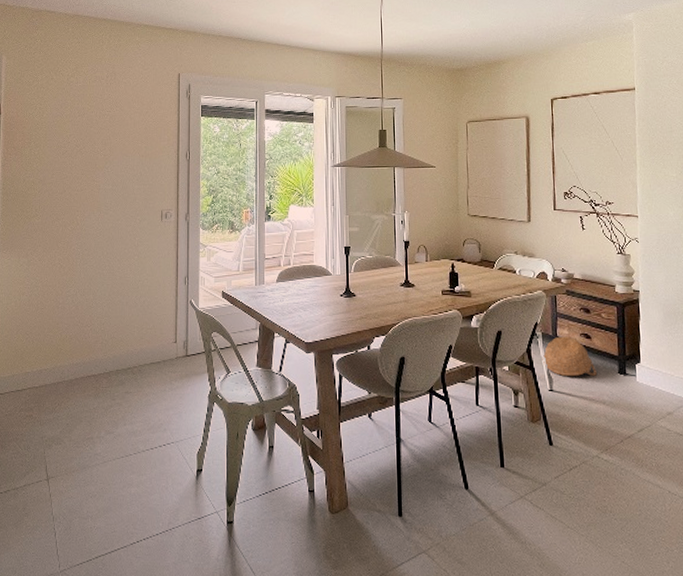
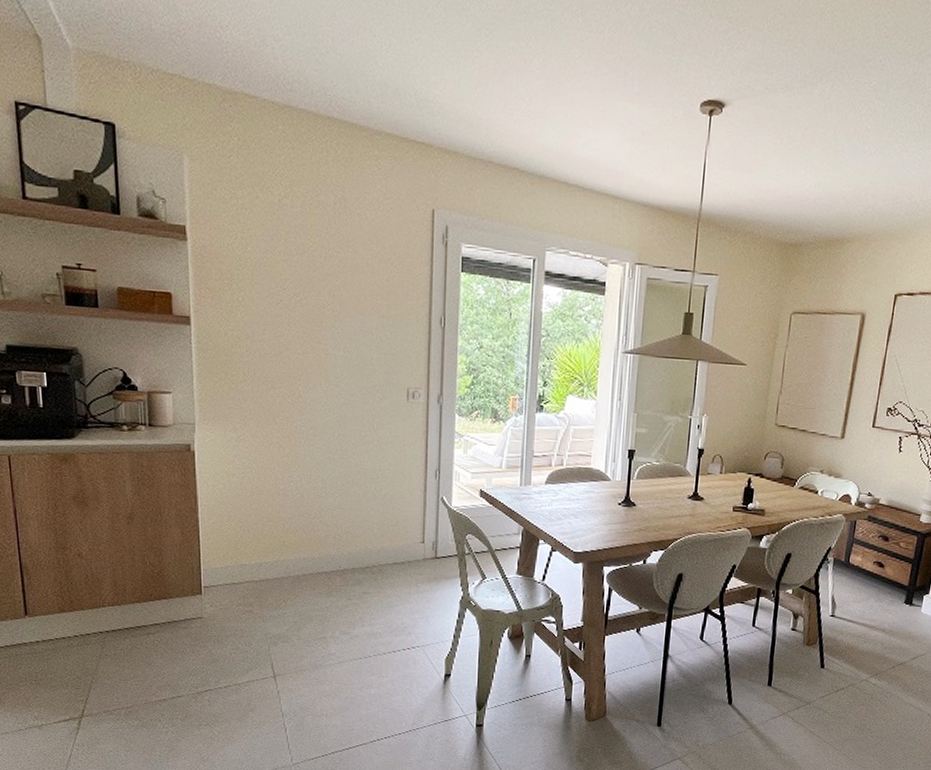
woven basket: present [542,336,597,376] -> none [829,563,883,604]

